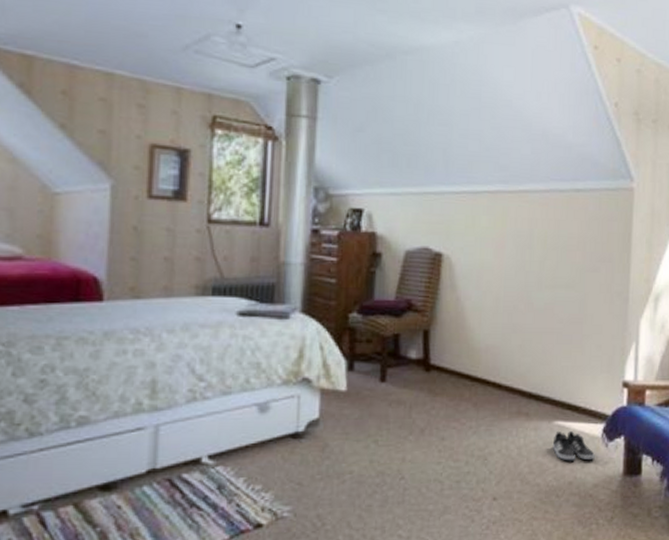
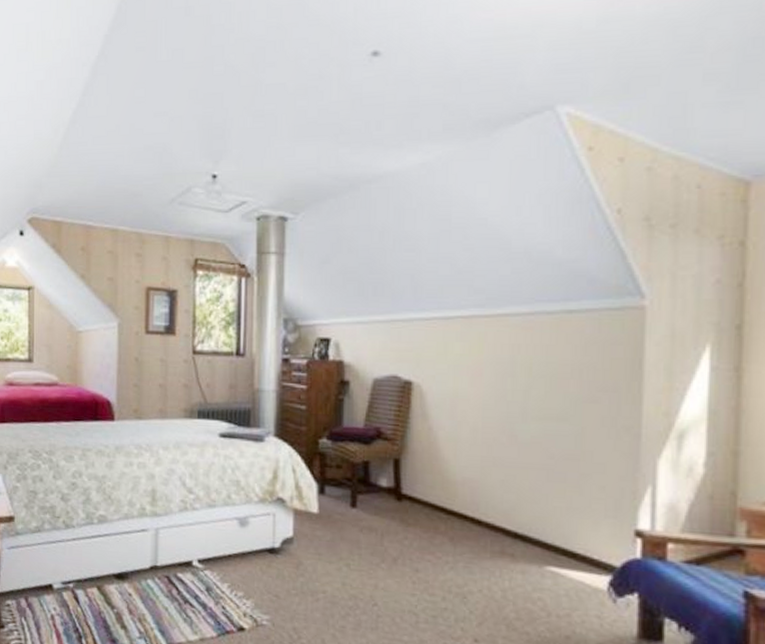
shoe: present [552,431,595,461] -> none [544,578,599,615]

